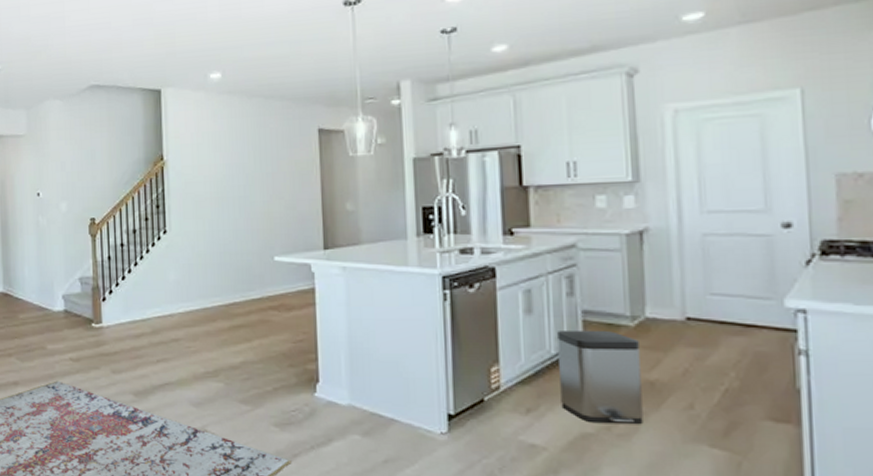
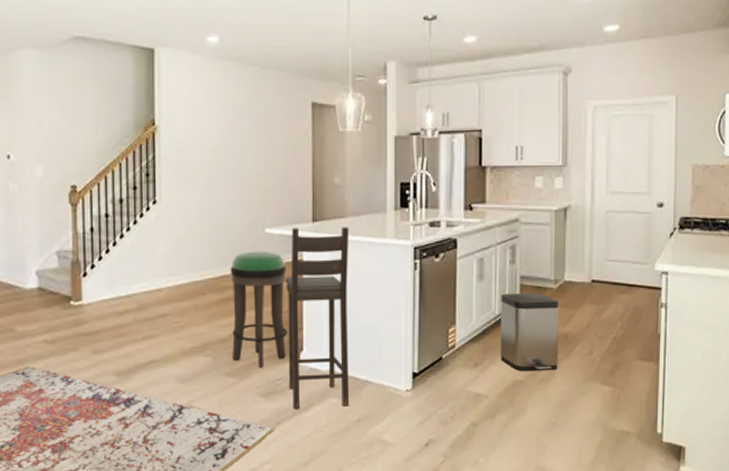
bar stool: none [239,279,302,397] -> present [230,251,288,368]
bar stool: none [297,254,374,445] -> present [285,227,350,409]

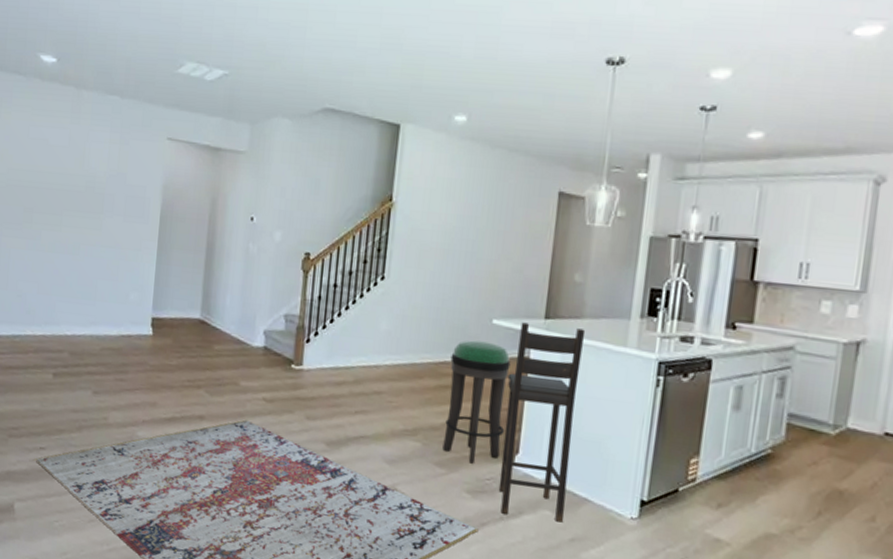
pedal bin: present [501,292,559,372] -> none [751,431,837,531]

